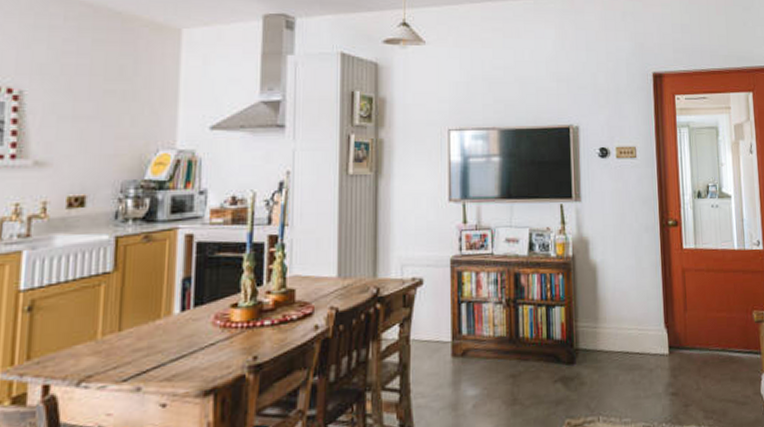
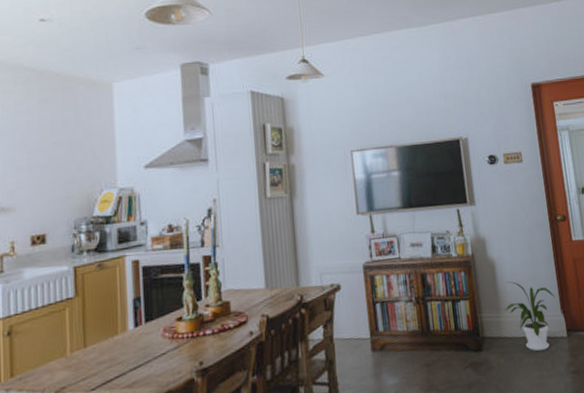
house plant: none [603,288,660,369] -> present [504,281,556,352]

